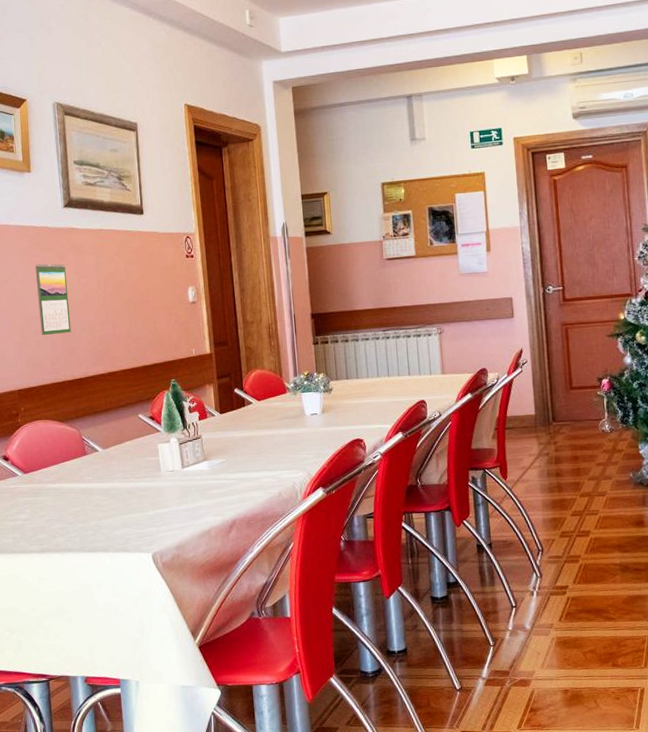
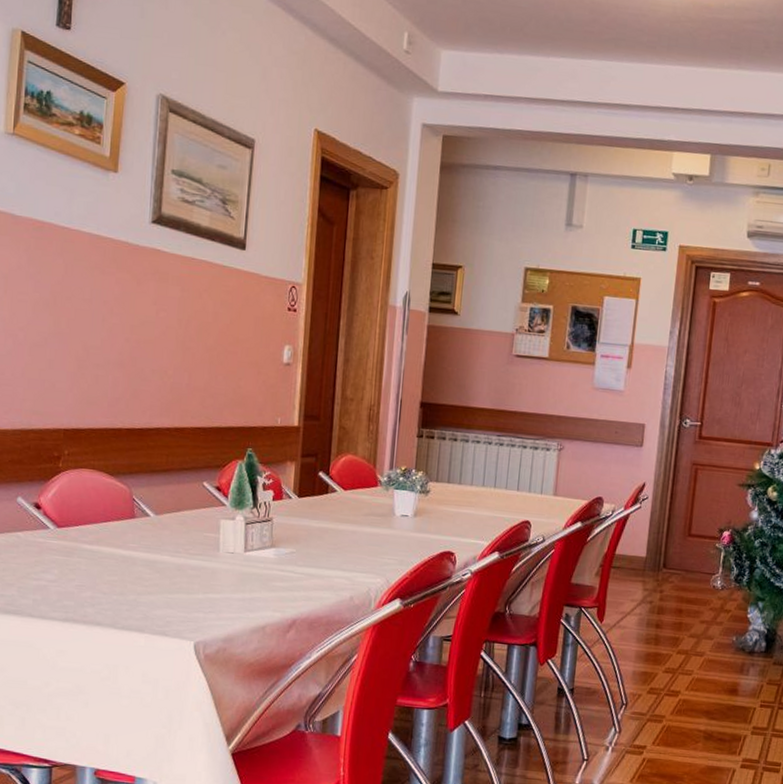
calendar: present [35,263,72,336] -> none [102,284,143,373]

